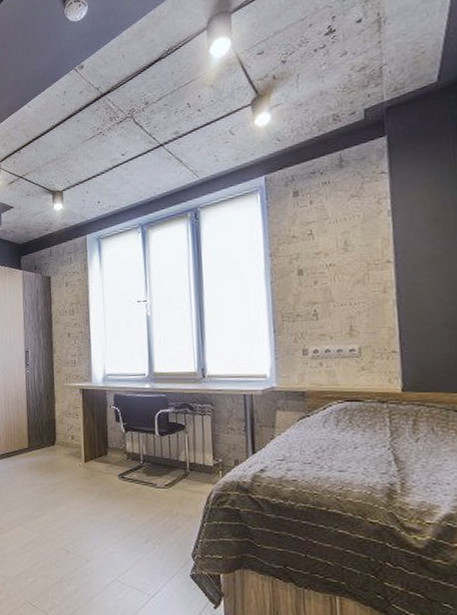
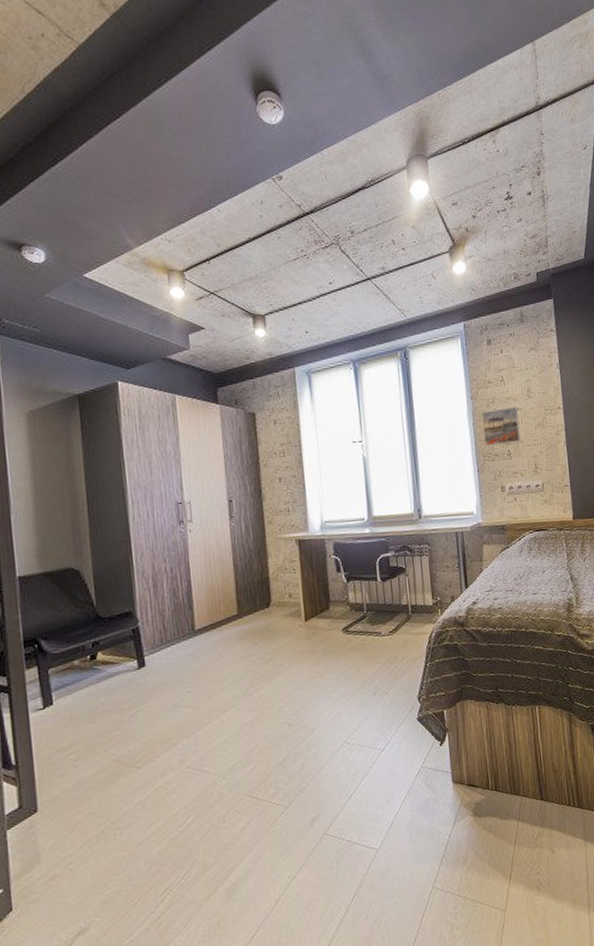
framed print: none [282,261,332,306] -> present [481,406,521,446]

